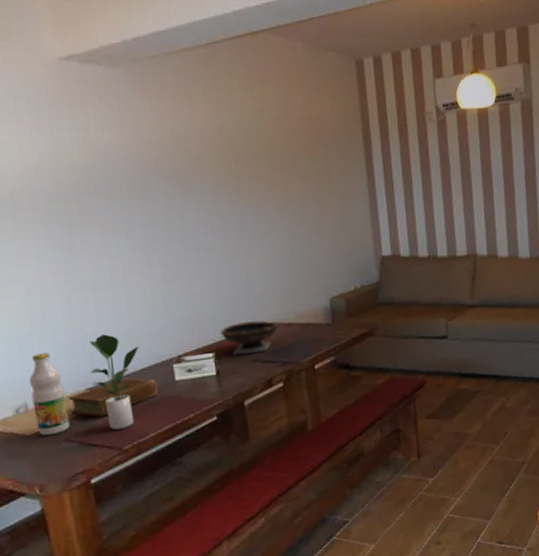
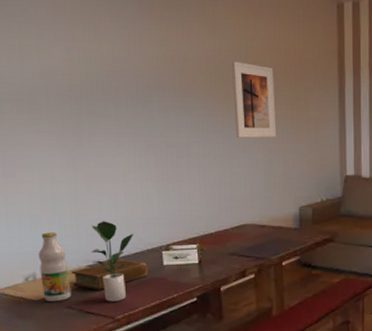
bowl: present [220,320,279,355] -> none [204,220,254,248]
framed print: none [240,137,298,224] -> present [232,61,277,138]

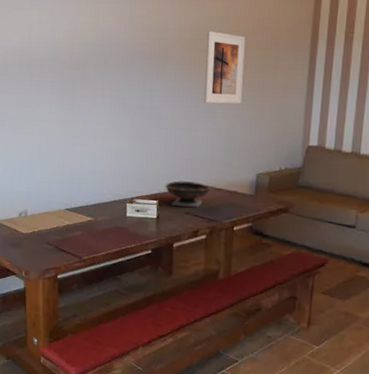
bottle: present [38,232,72,302] -> none [30,177,52,237]
book: present [72,259,149,290] -> none [53,206,114,232]
potted plant: present [90,221,134,302] -> none [70,171,105,244]
bowl: none [204,220,254,248] -> present [165,180,211,207]

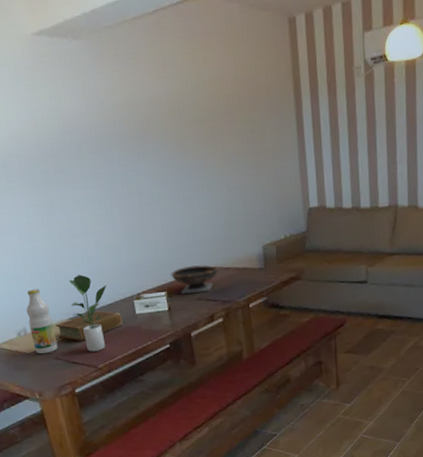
bottle: none [30,177,52,237] -> present [26,289,58,354]
book: none [53,206,114,232] -> present [56,310,123,341]
potted plant: none [70,171,105,244] -> present [69,275,107,352]
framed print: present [203,31,246,104] -> none [184,99,235,179]

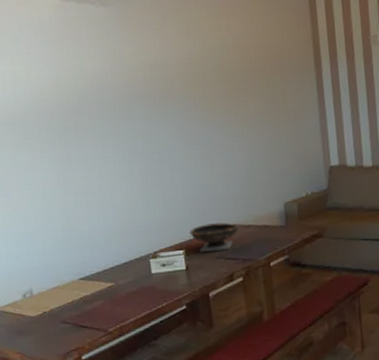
bottle: present [26,289,58,354] -> none [34,247,66,318]
book: present [56,310,123,341] -> none [65,270,138,303]
potted plant: present [69,275,107,352] -> none [82,232,122,315]

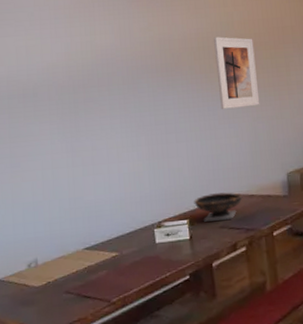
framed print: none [208,62,256,138] -> present [214,36,260,109]

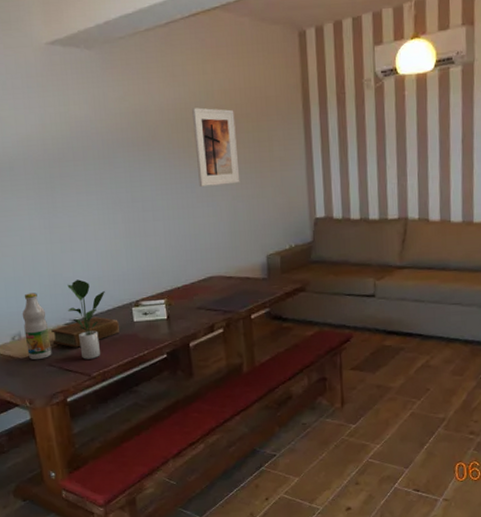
bottle: none [39,217,70,288] -> present [22,292,52,360]
book: none [70,239,142,273] -> present [51,317,120,348]
potted plant: none [87,202,127,285] -> present [67,279,105,360]
bowl: present [194,192,243,222] -> none [171,273,221,302]

